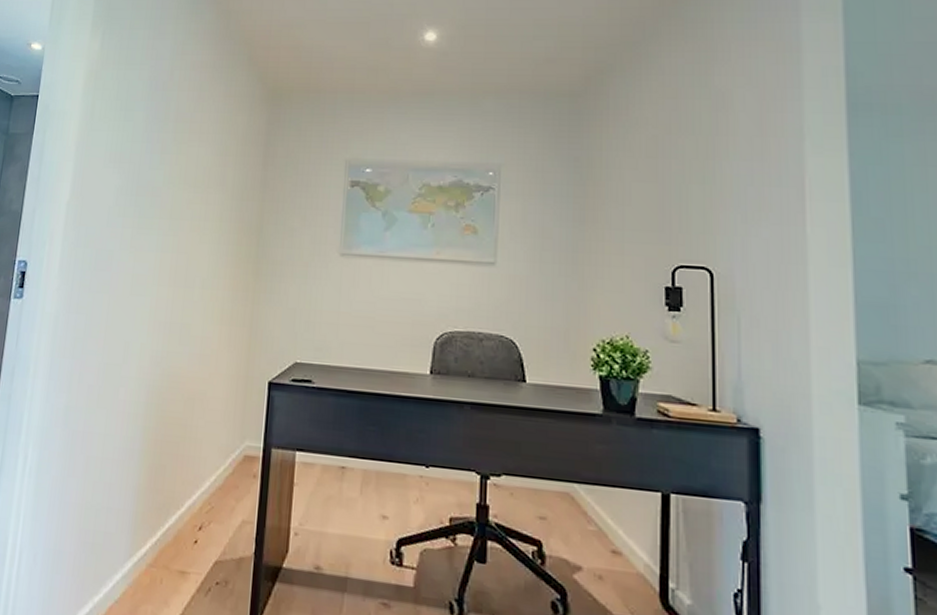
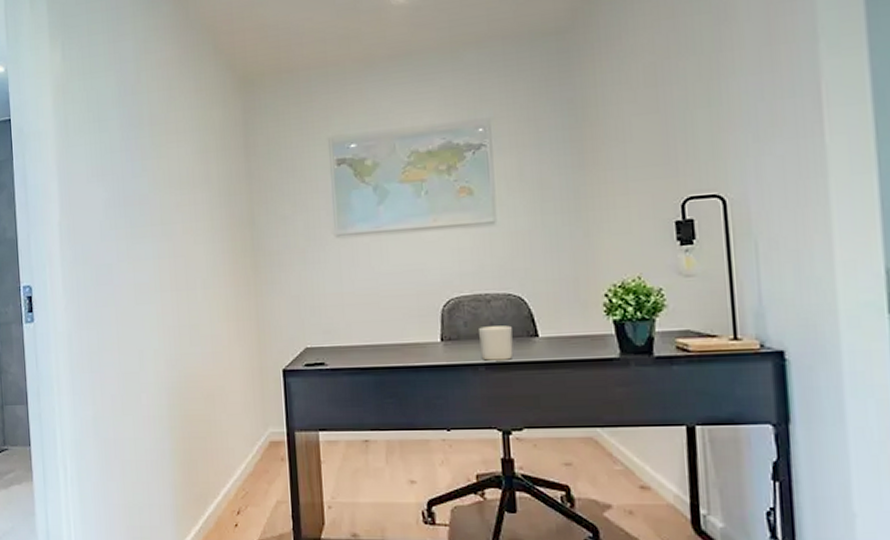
mug: none [468,364,501,402] -> present [479,325,514,361]

